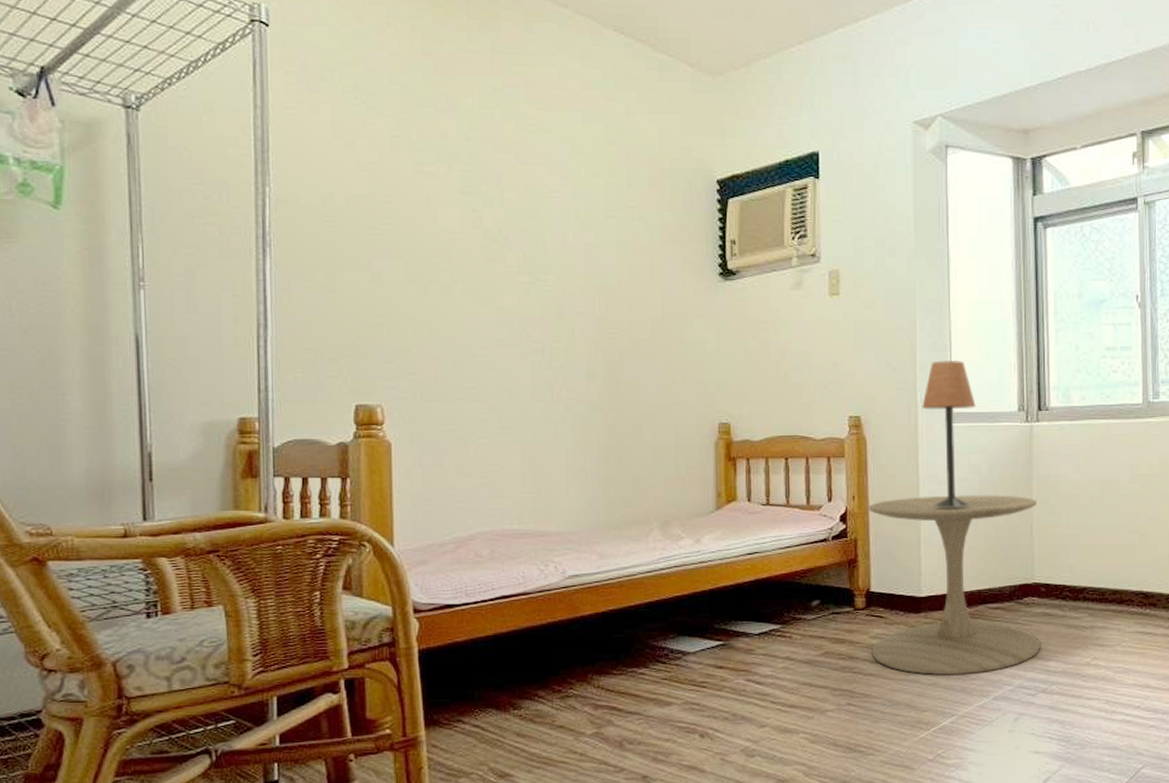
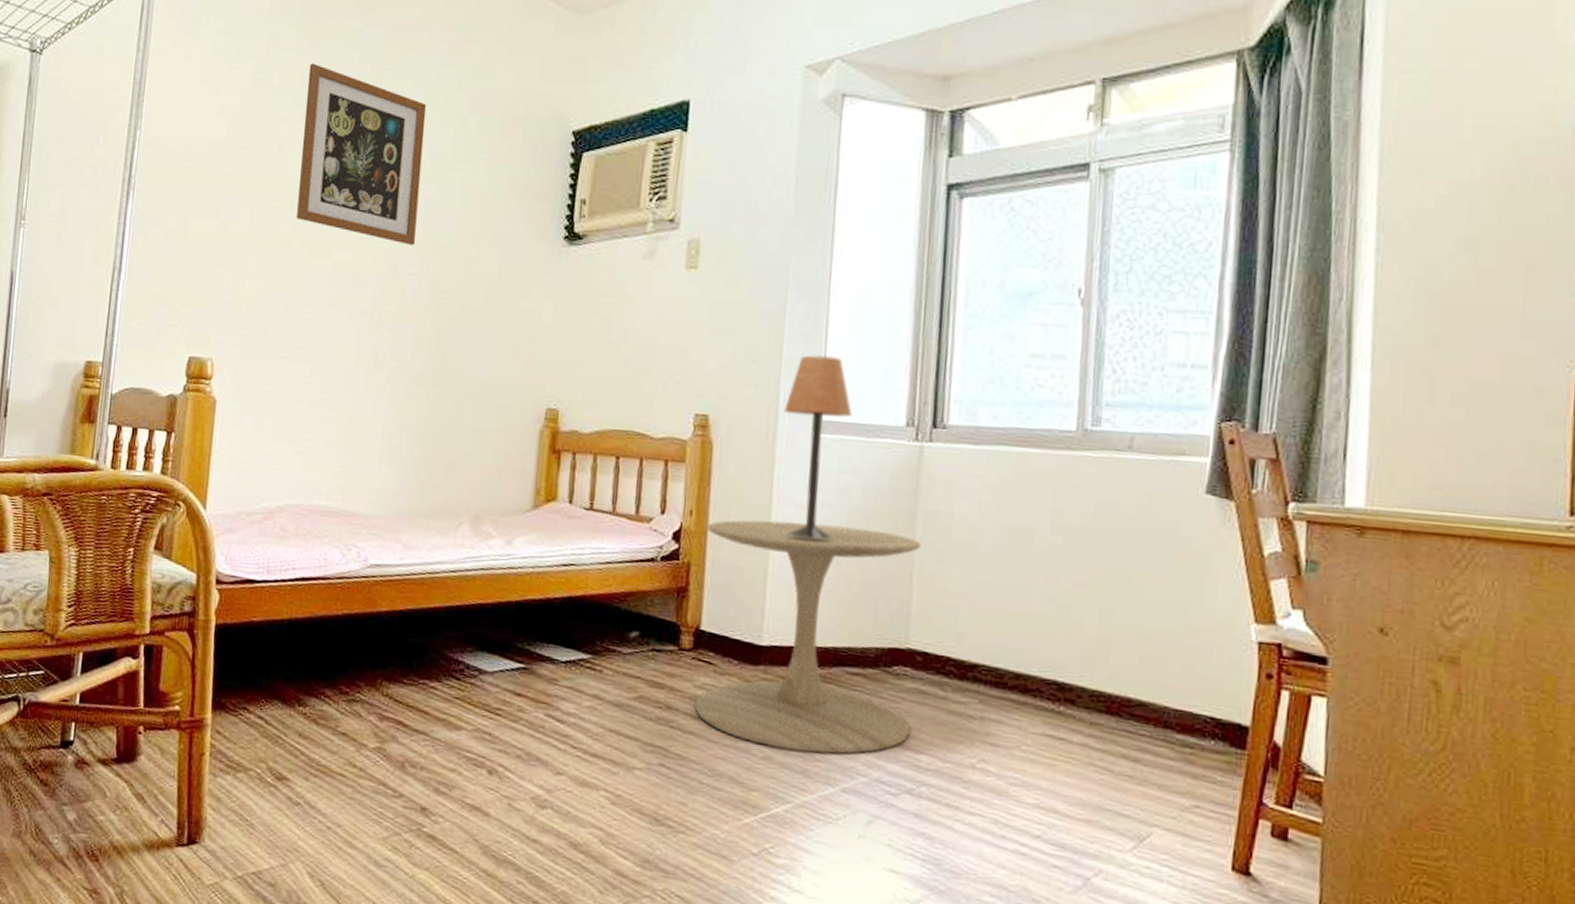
wall art: none [449,119,578,288] -> present [296,63,427,246]

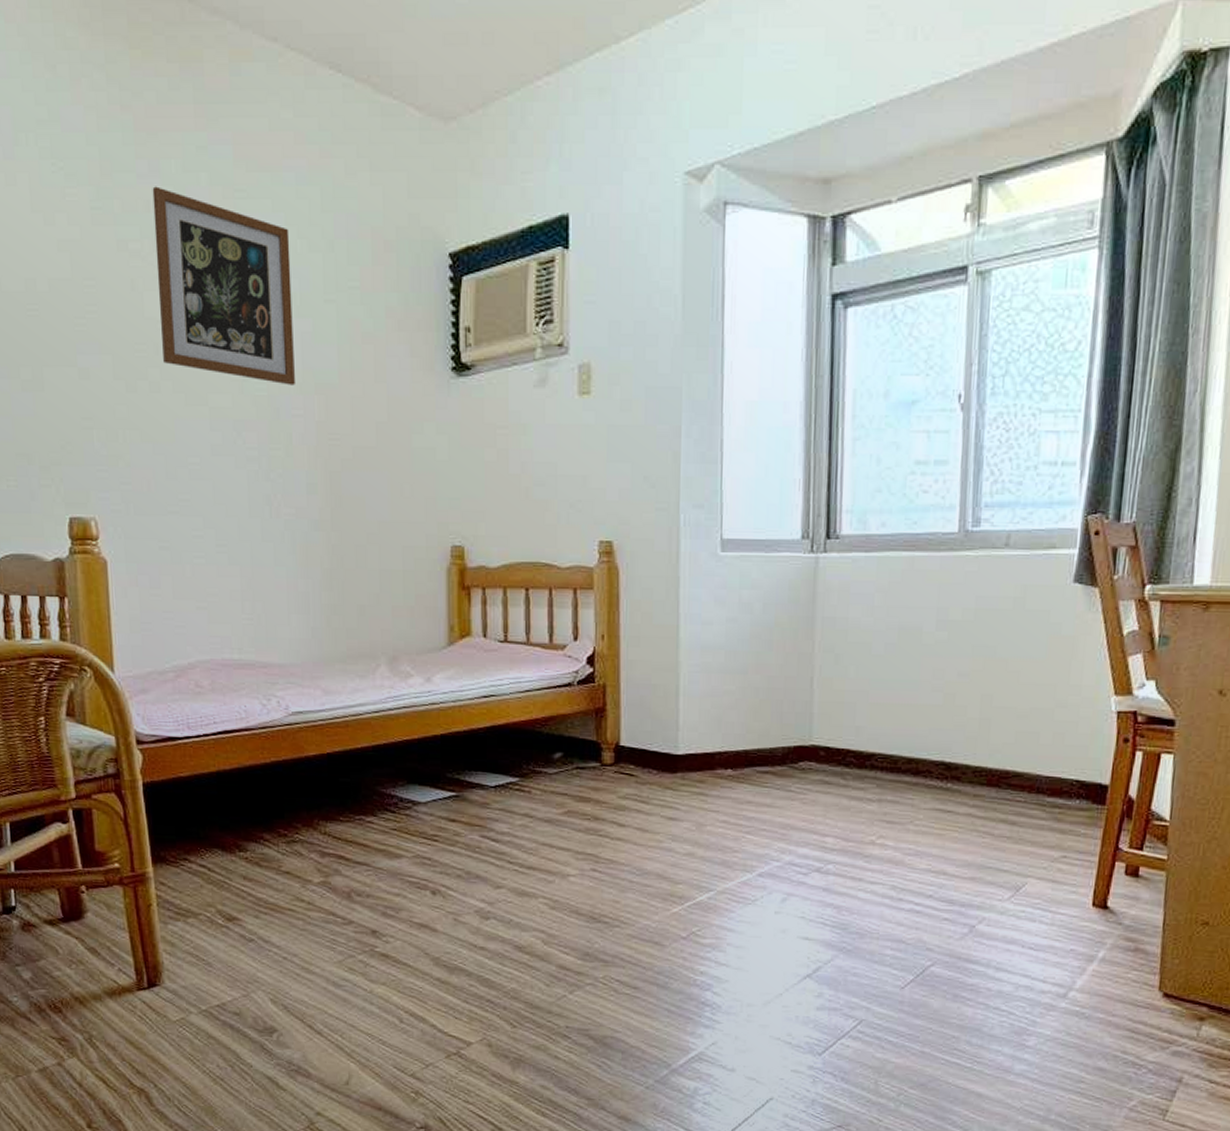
side table: present [694,520,921,755] -> none [619,638,819,847]
table lamp: present [784,355,852,540] -> none [685,475,750,652]

